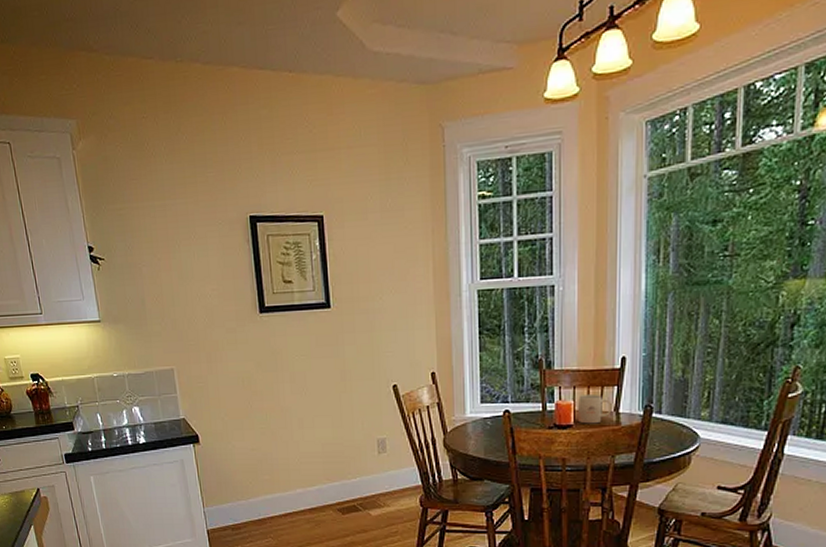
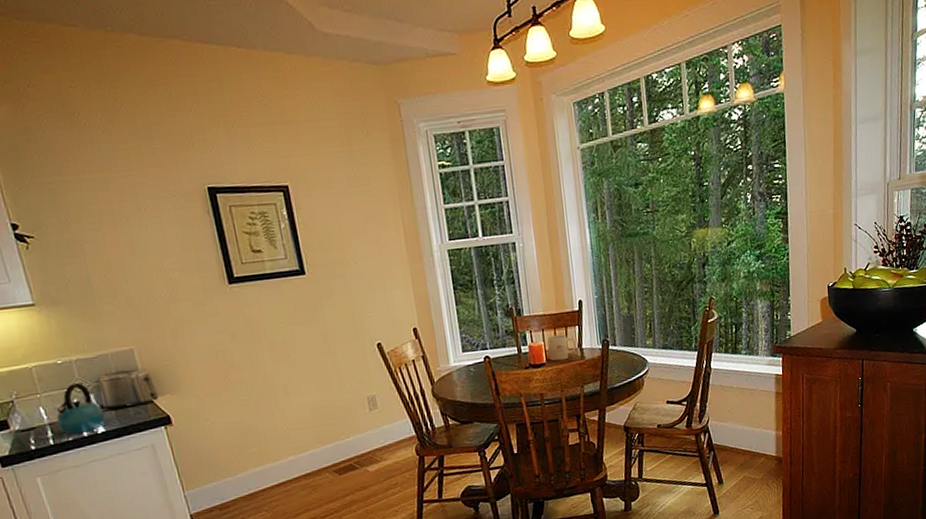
kettle: none [109,396,146,441] -> present [56,383,105,435]
toaster: none [142,387,191,423] -> present [97,368,159,410]

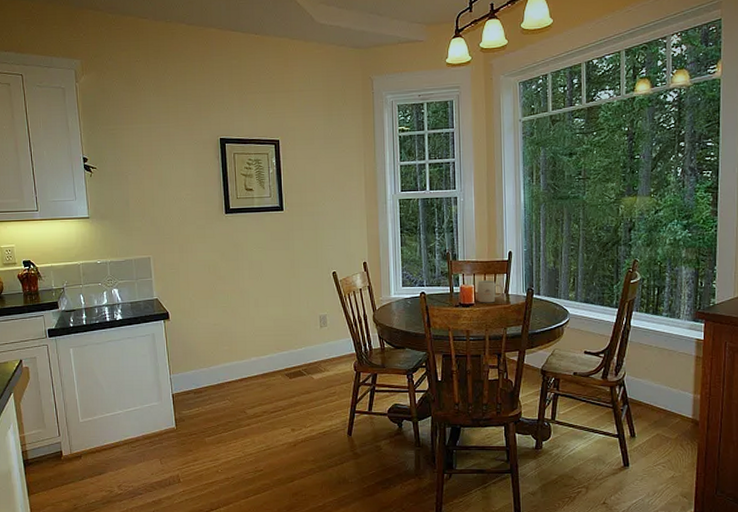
kettle: present [56,383,105,435] -> none [90,280,123,318]
toaster: present [97,368,159,410] -> none [120,273,163,303]

